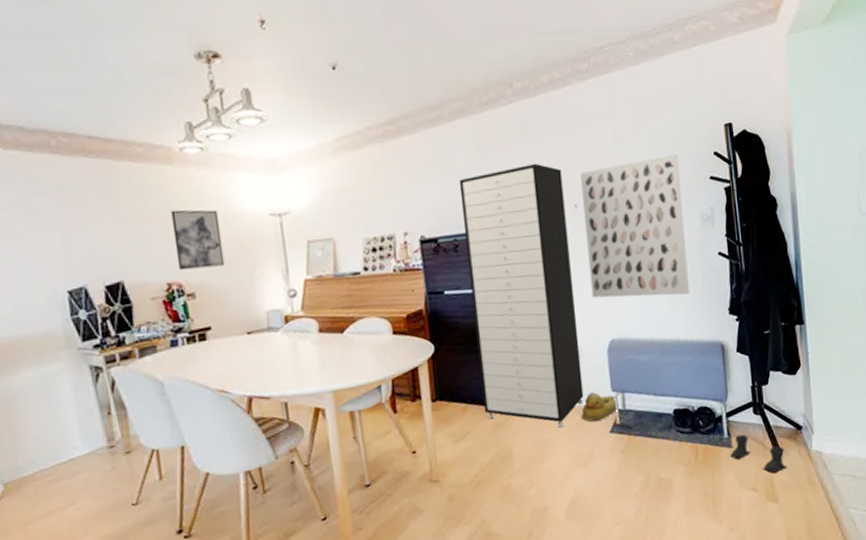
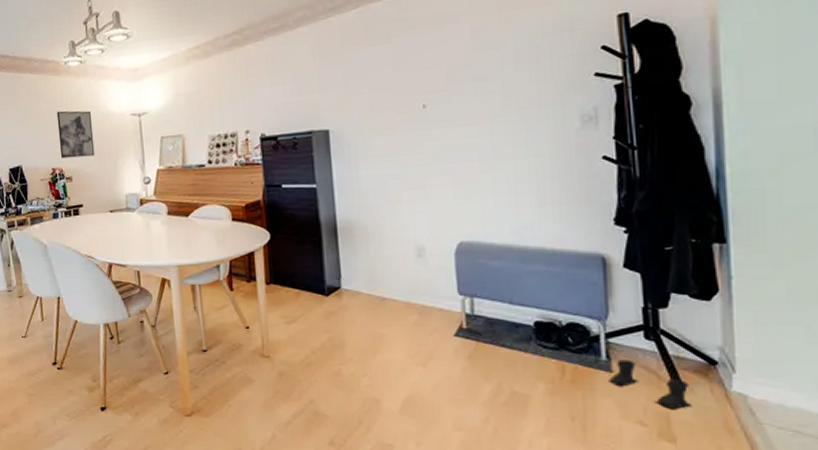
storage cabinet: present [459,163,584,428] -> none [300,64,425,324]
wall art: present [580,154,689,298] -> none [431,50,561,201]
rubber duck: present [581,392,619,422] -> none [422,293,466,322]

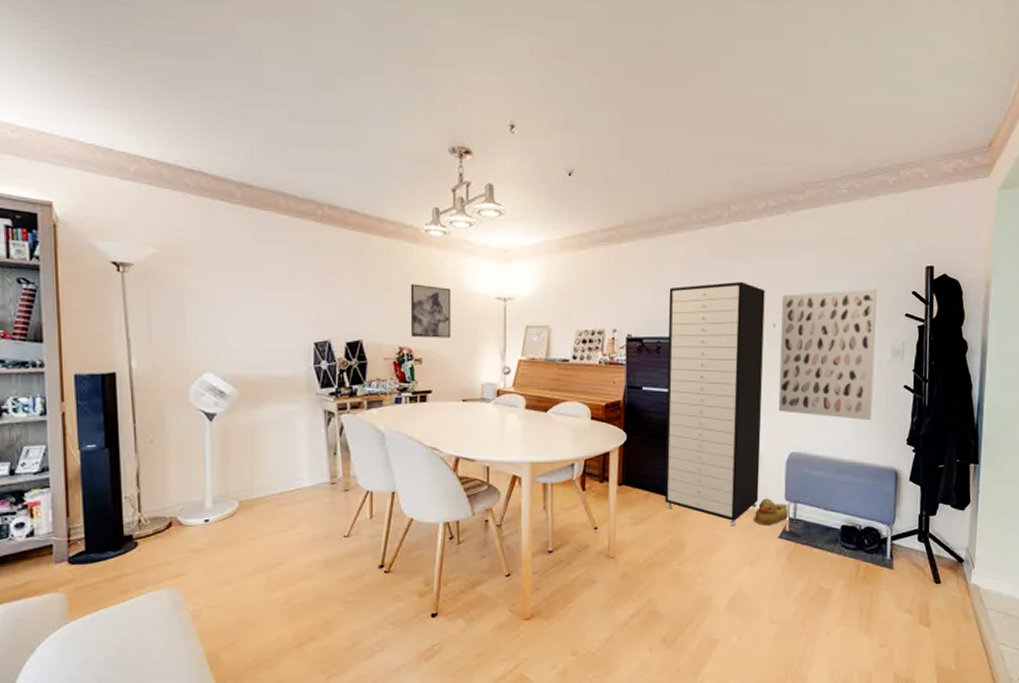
storage cabinet: none [300,64,425,324] -> present [664,281,765,526]
rubber duck: none [422,293,466,322] -> present [754,498,790,525]
wall art: none [431,50,561,201] -> present [778,289,878,421]
boots: present [609,359,693,409] -> none [890,558,944,599]

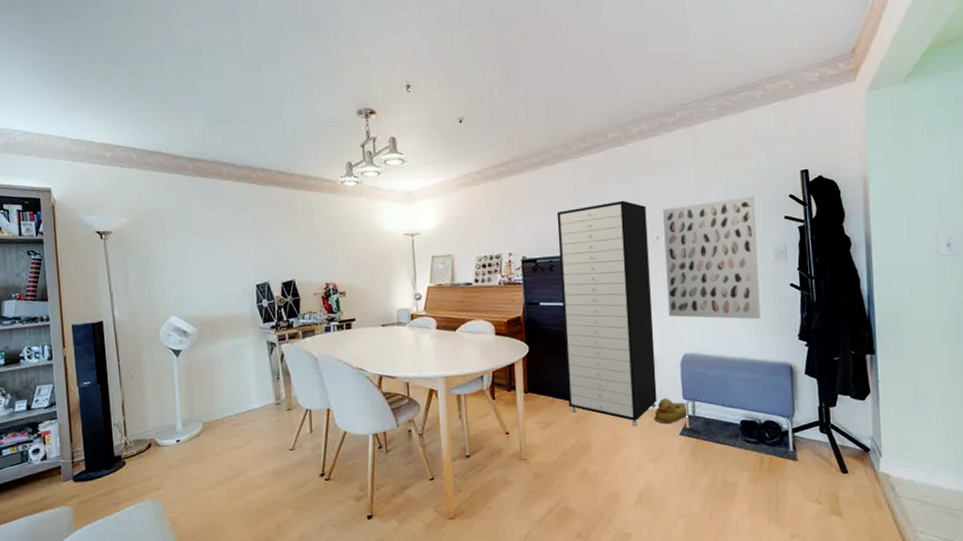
wall art: present [410,283,452,338] -> none [332,228,369,274]

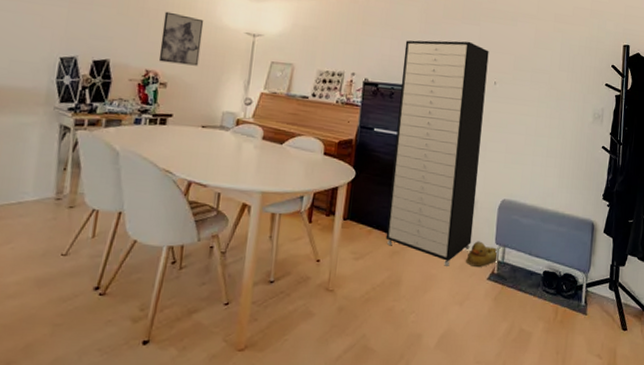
wall art: none [332,228,369,274] -> present [158,11,204,66]
wall art: present [663,196,761,320] -> none [494,57,584,176]

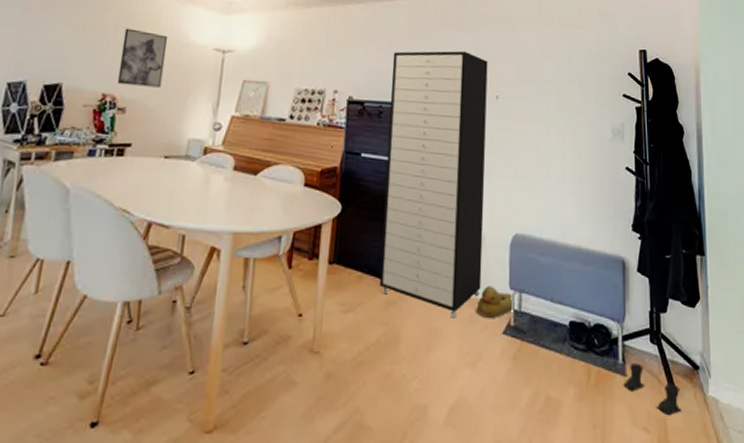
boots: none [584,305,630,345] -> present [623,363,682,414]

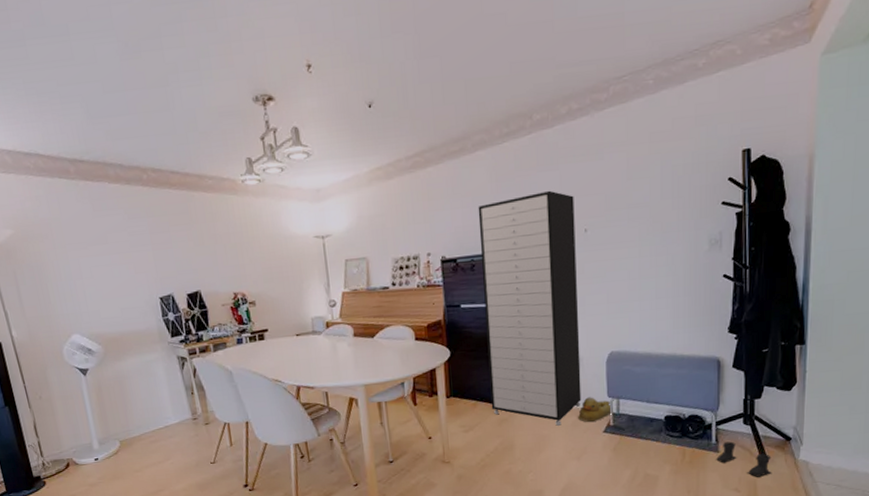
wall art: present [117,28,168,88] -> none [235,232,279,283]

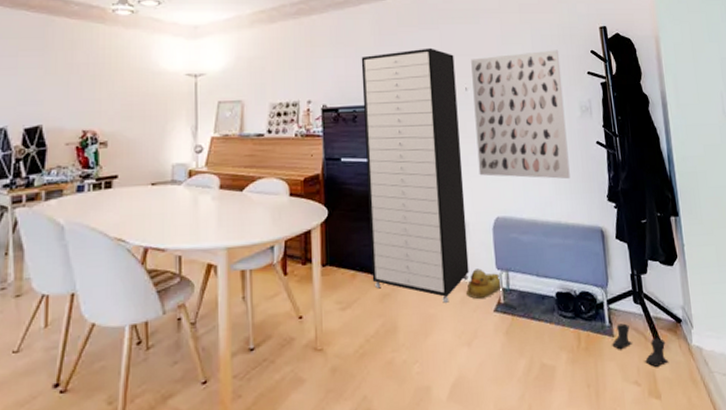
wall art: none [592,180,691,315] -> present [471,50,570,180]

